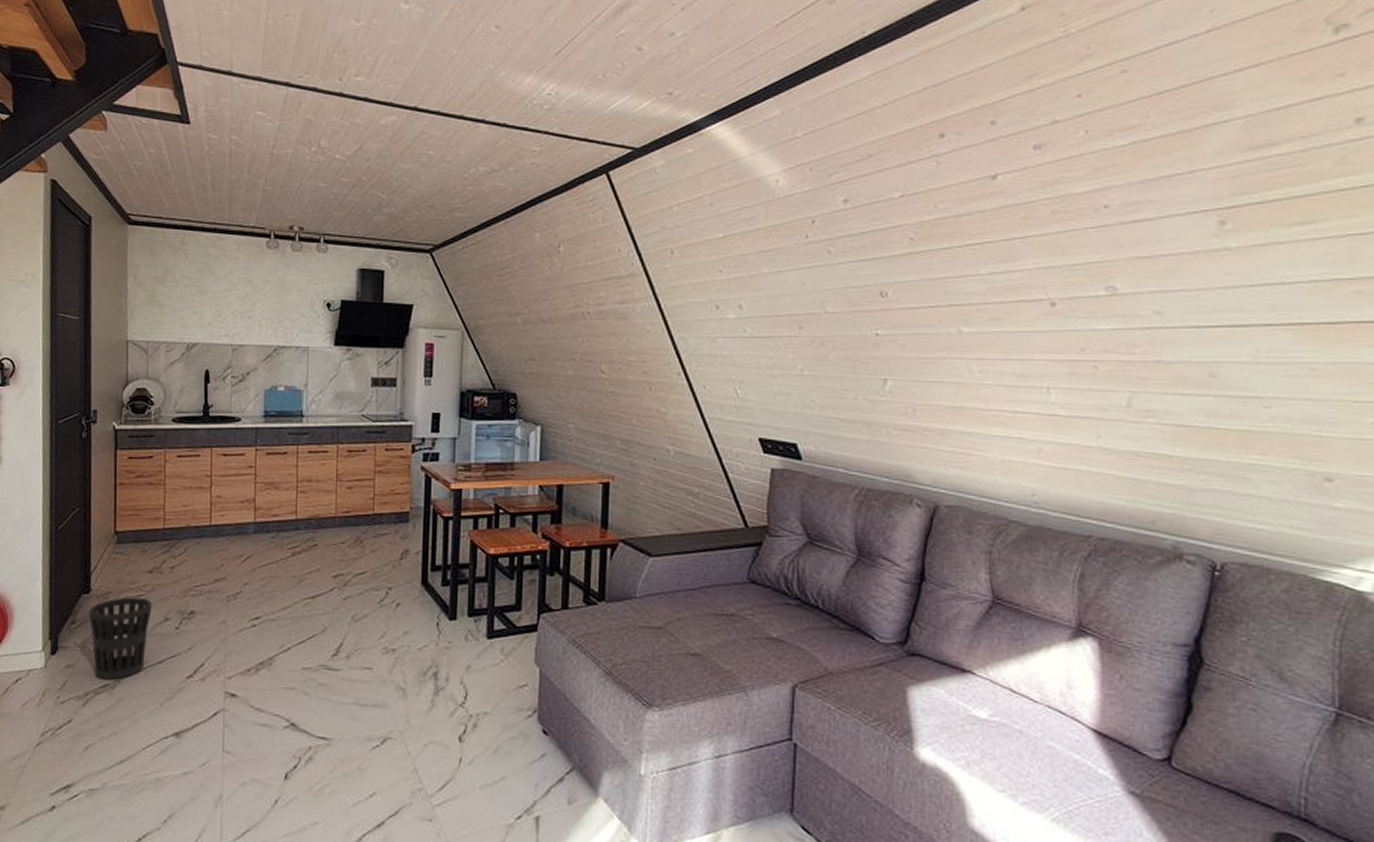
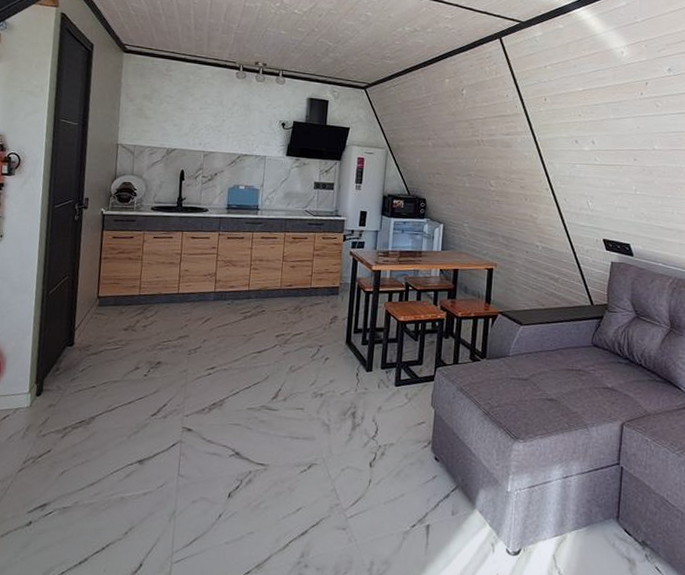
wastebasket: present [88,597,152,680] -> none [71,350,126,417]

